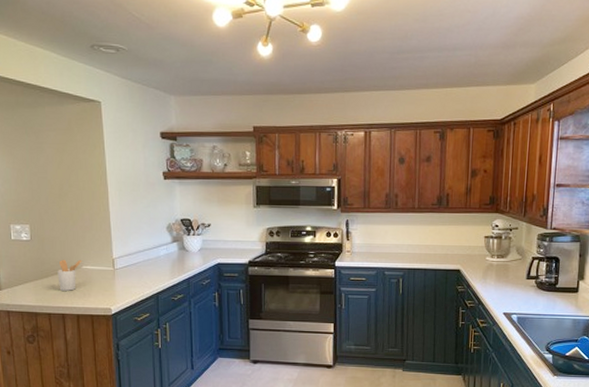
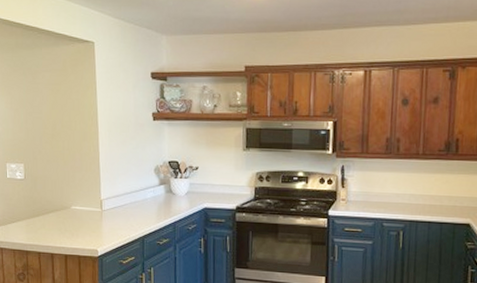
utensil holder: present [57,259,82,291] -> none [48,198,72,231]

